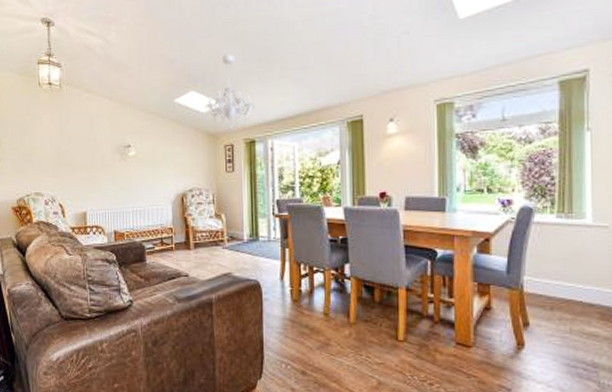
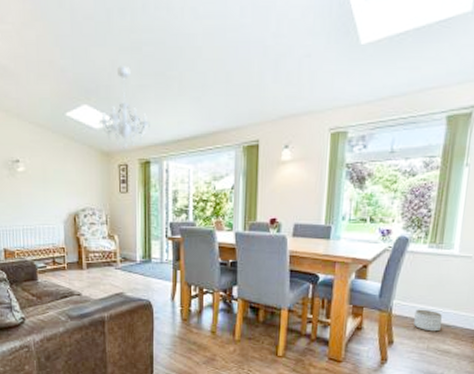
planter: none [550,286,584,312] -> present [414,309,443,332]

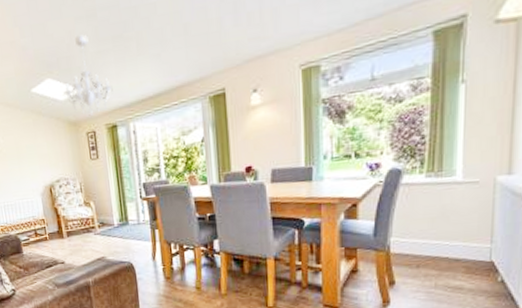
planter: present [414,309,443,332] -> none [417,244,450,268]

